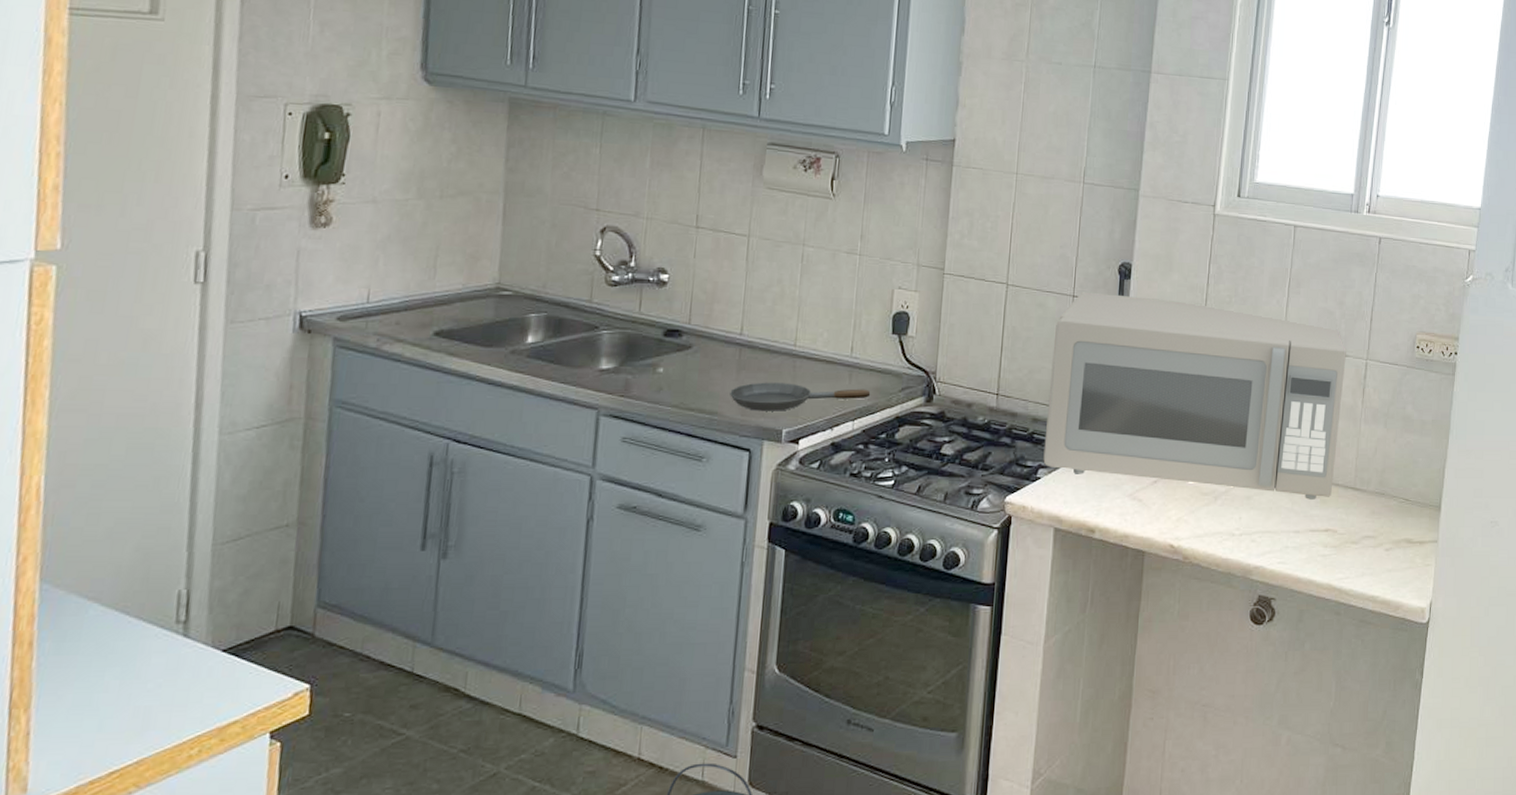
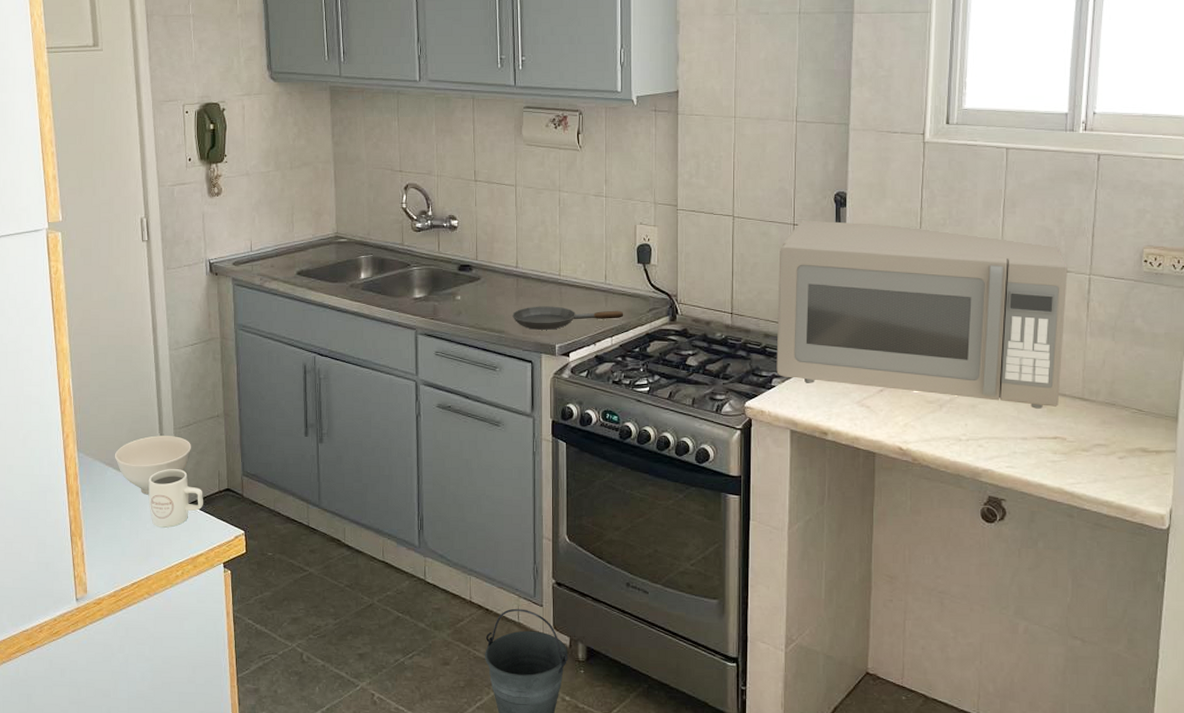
bowl: none [104,555,240,641] -> present [114,435,192,495]
mug: none [154,602,250,687] -> present [148,469,203,528]

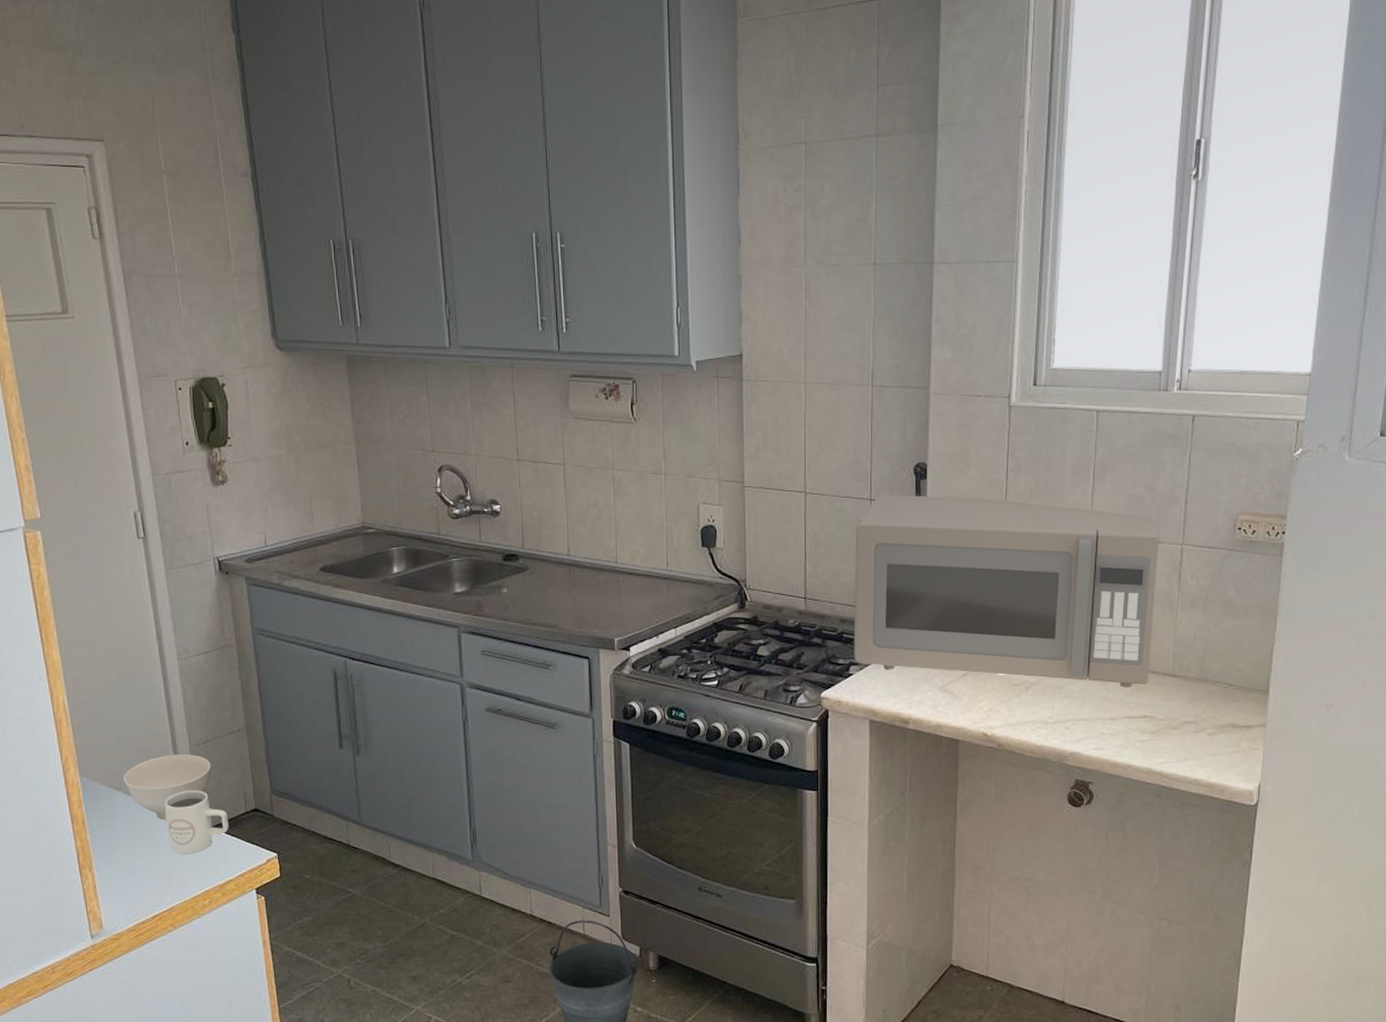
frying pan: present [512,306,624,330] -> none [565,596,688,623]

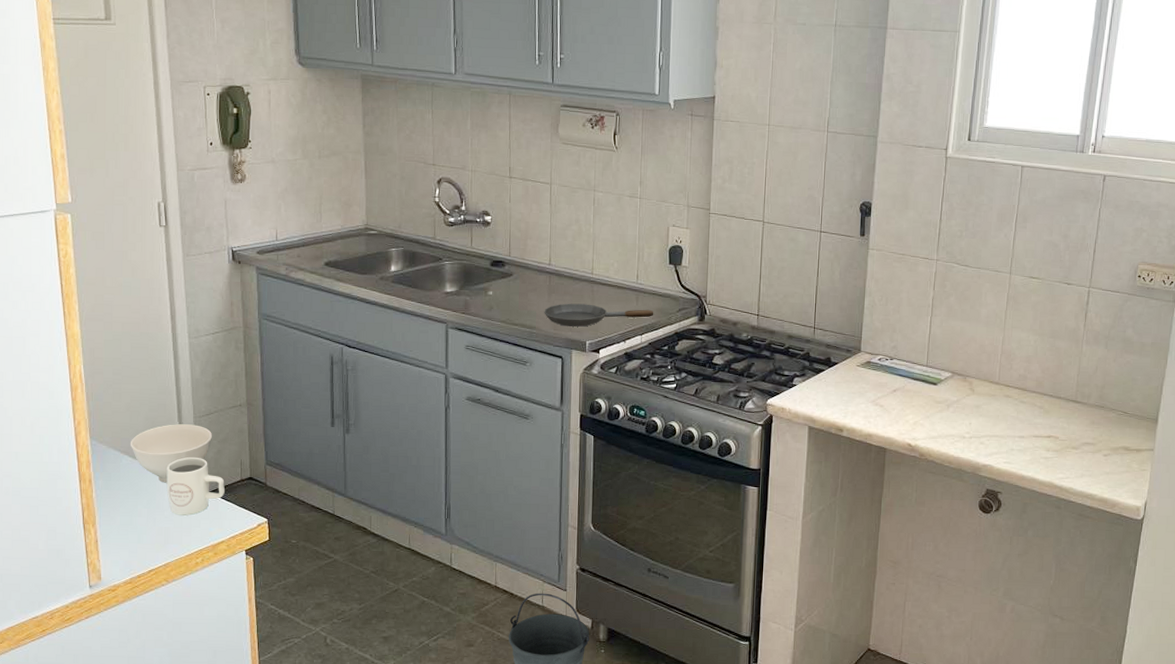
frying pan: none [565,596,688,623] -> present [544,303,654,327]
microwave: present [853,494,1159,687] -> none [798,228,1070,410]

